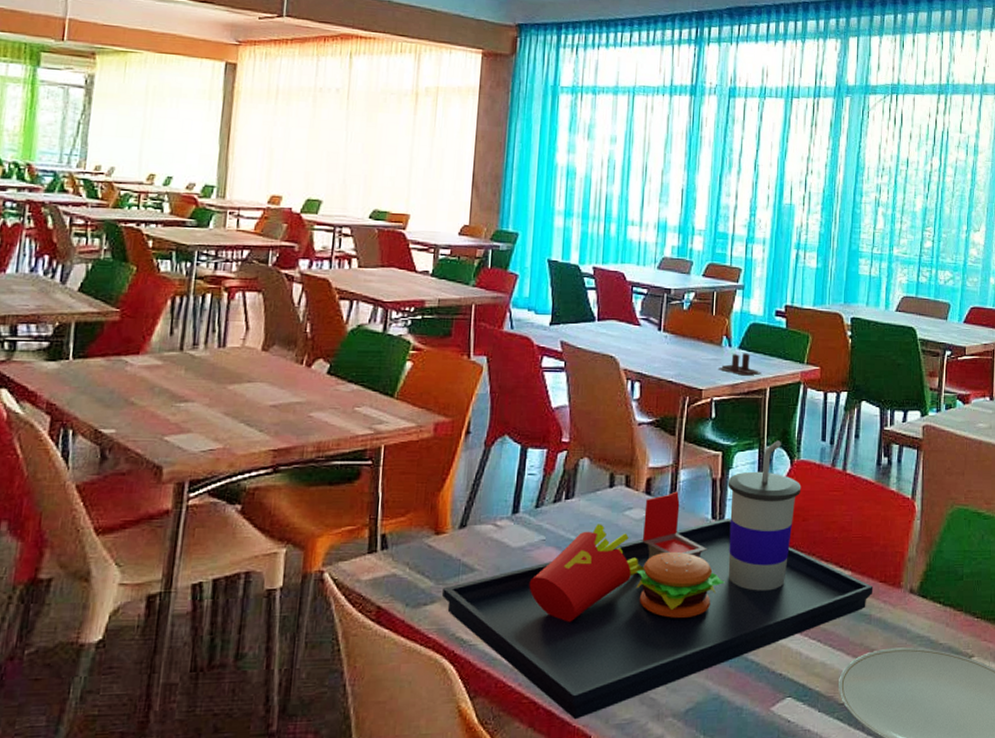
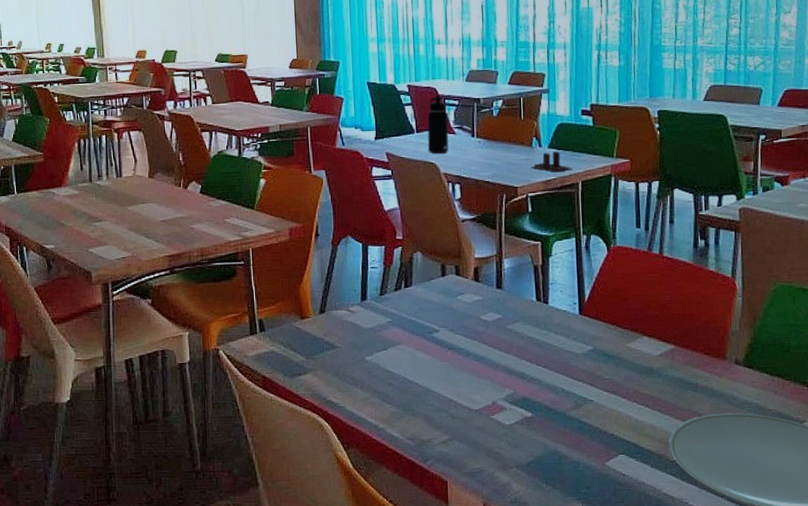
food tray: present [442,440,874,720] -> none [312,229,698,468]
water bottle: none [608,280,635,347] -> present [427,94,449,154]

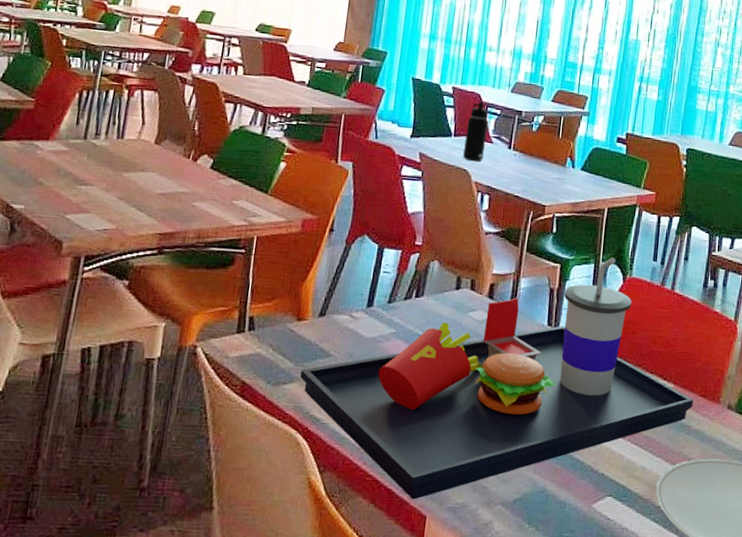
food tray: none [312,229,698,468] -> present [300,257,694,500]
napkin holder: present [531,151,572,172] -> none [562,174,601,196]

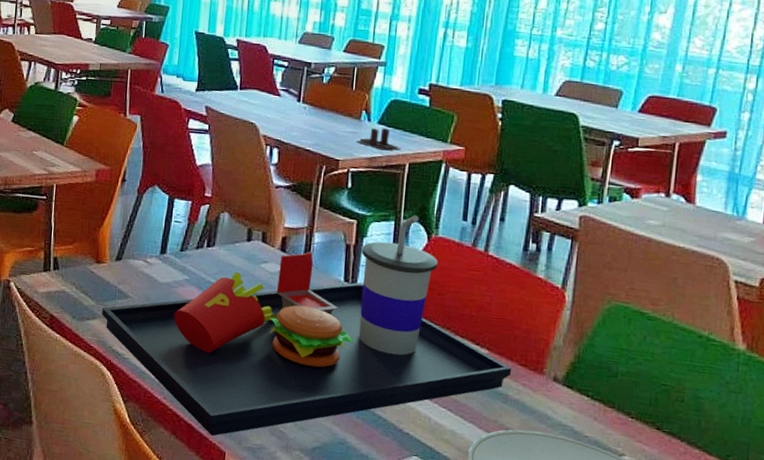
water bottle: present [462,101,489,162] -> none [249,53,275,115]
napkin holder: none [562,174,601,196] -> present [357,128,401,151]

